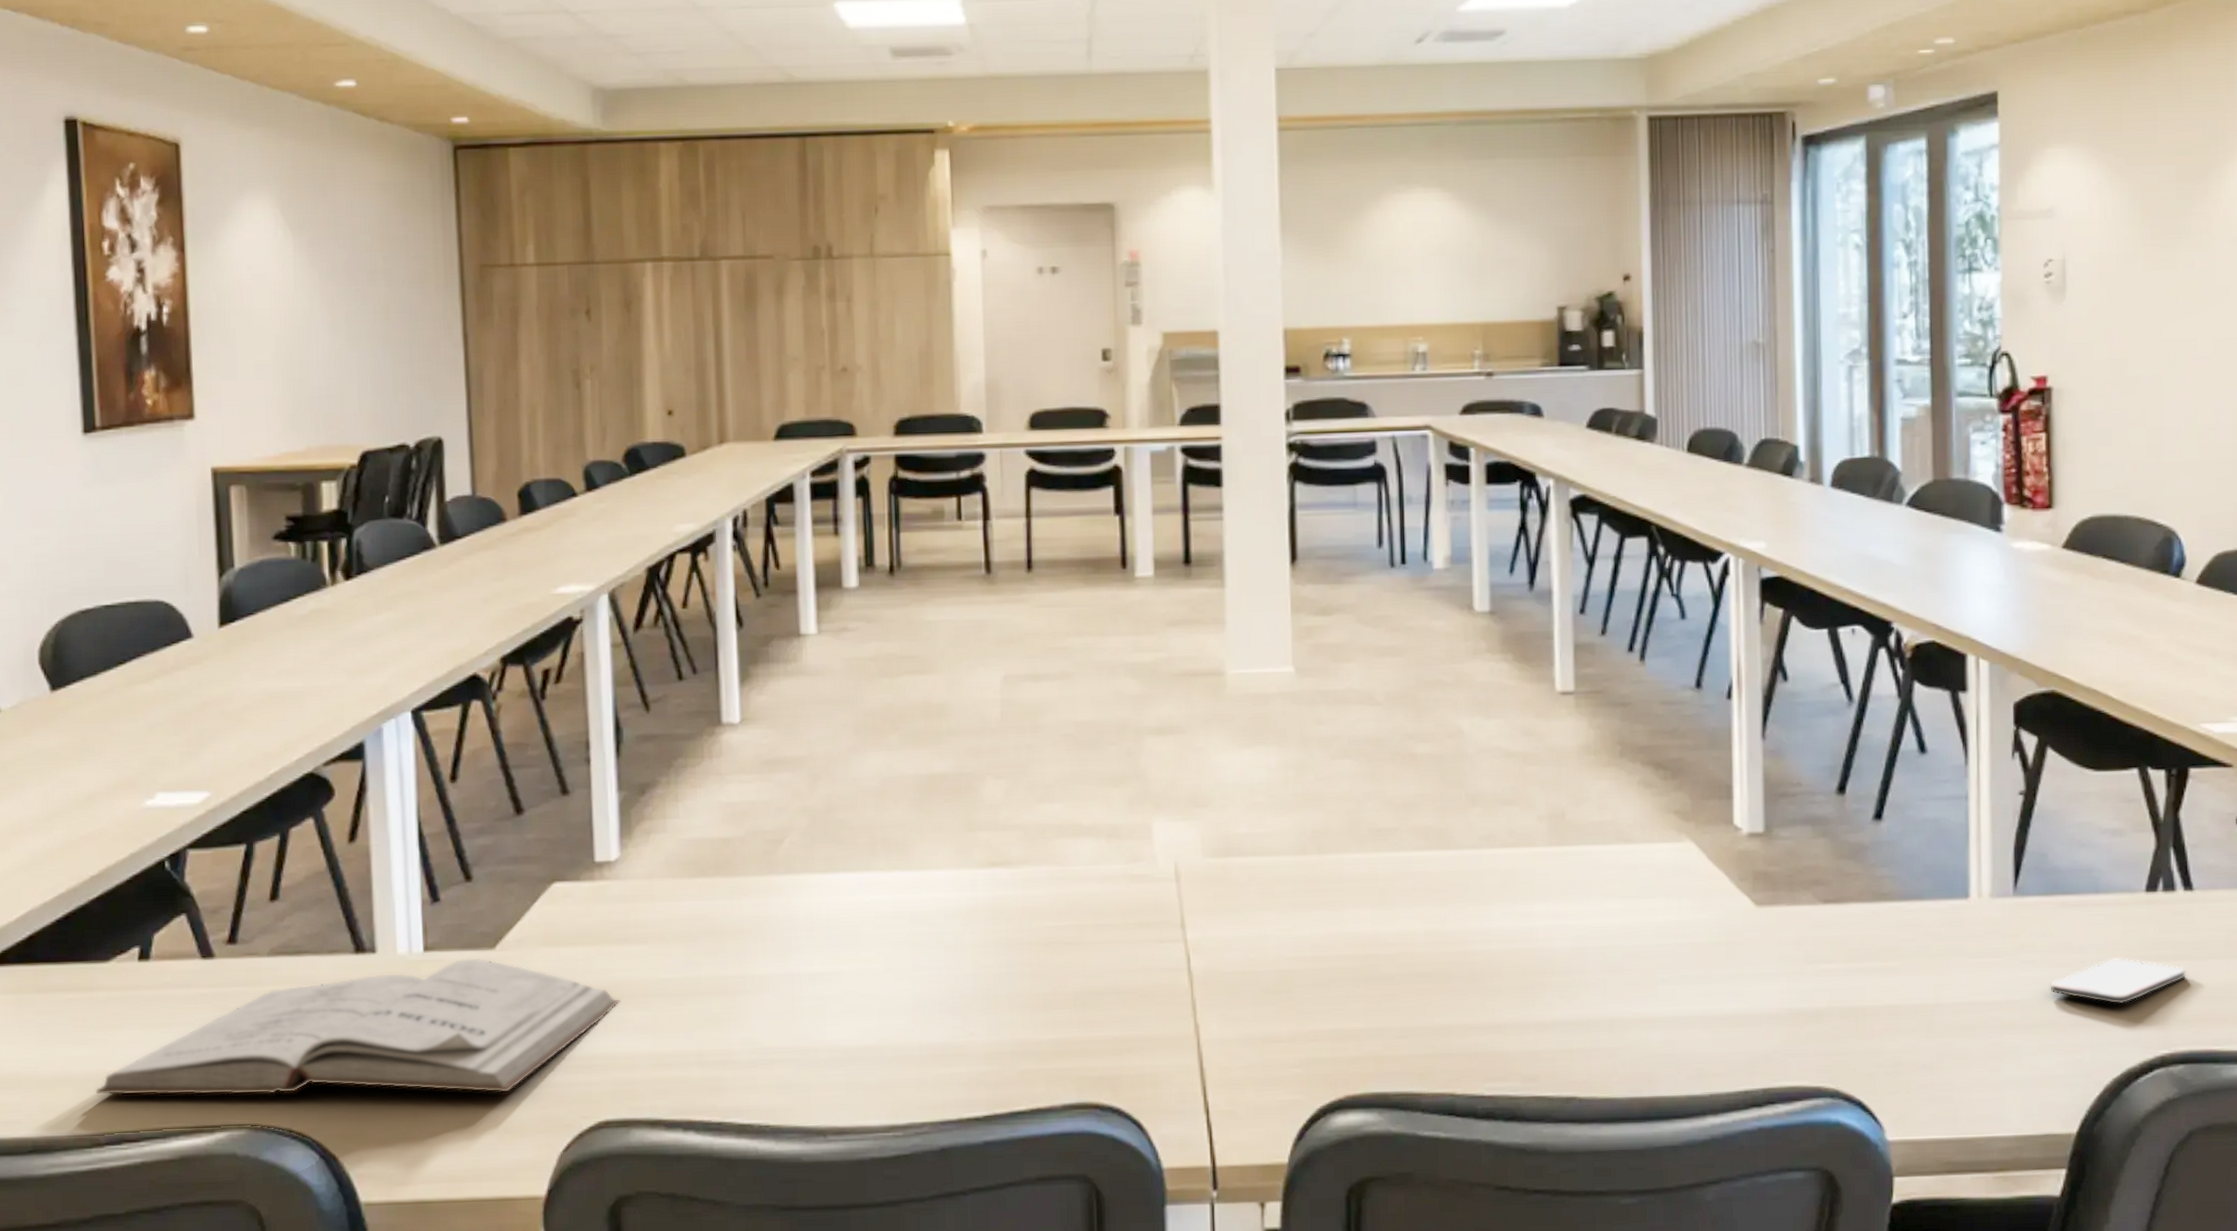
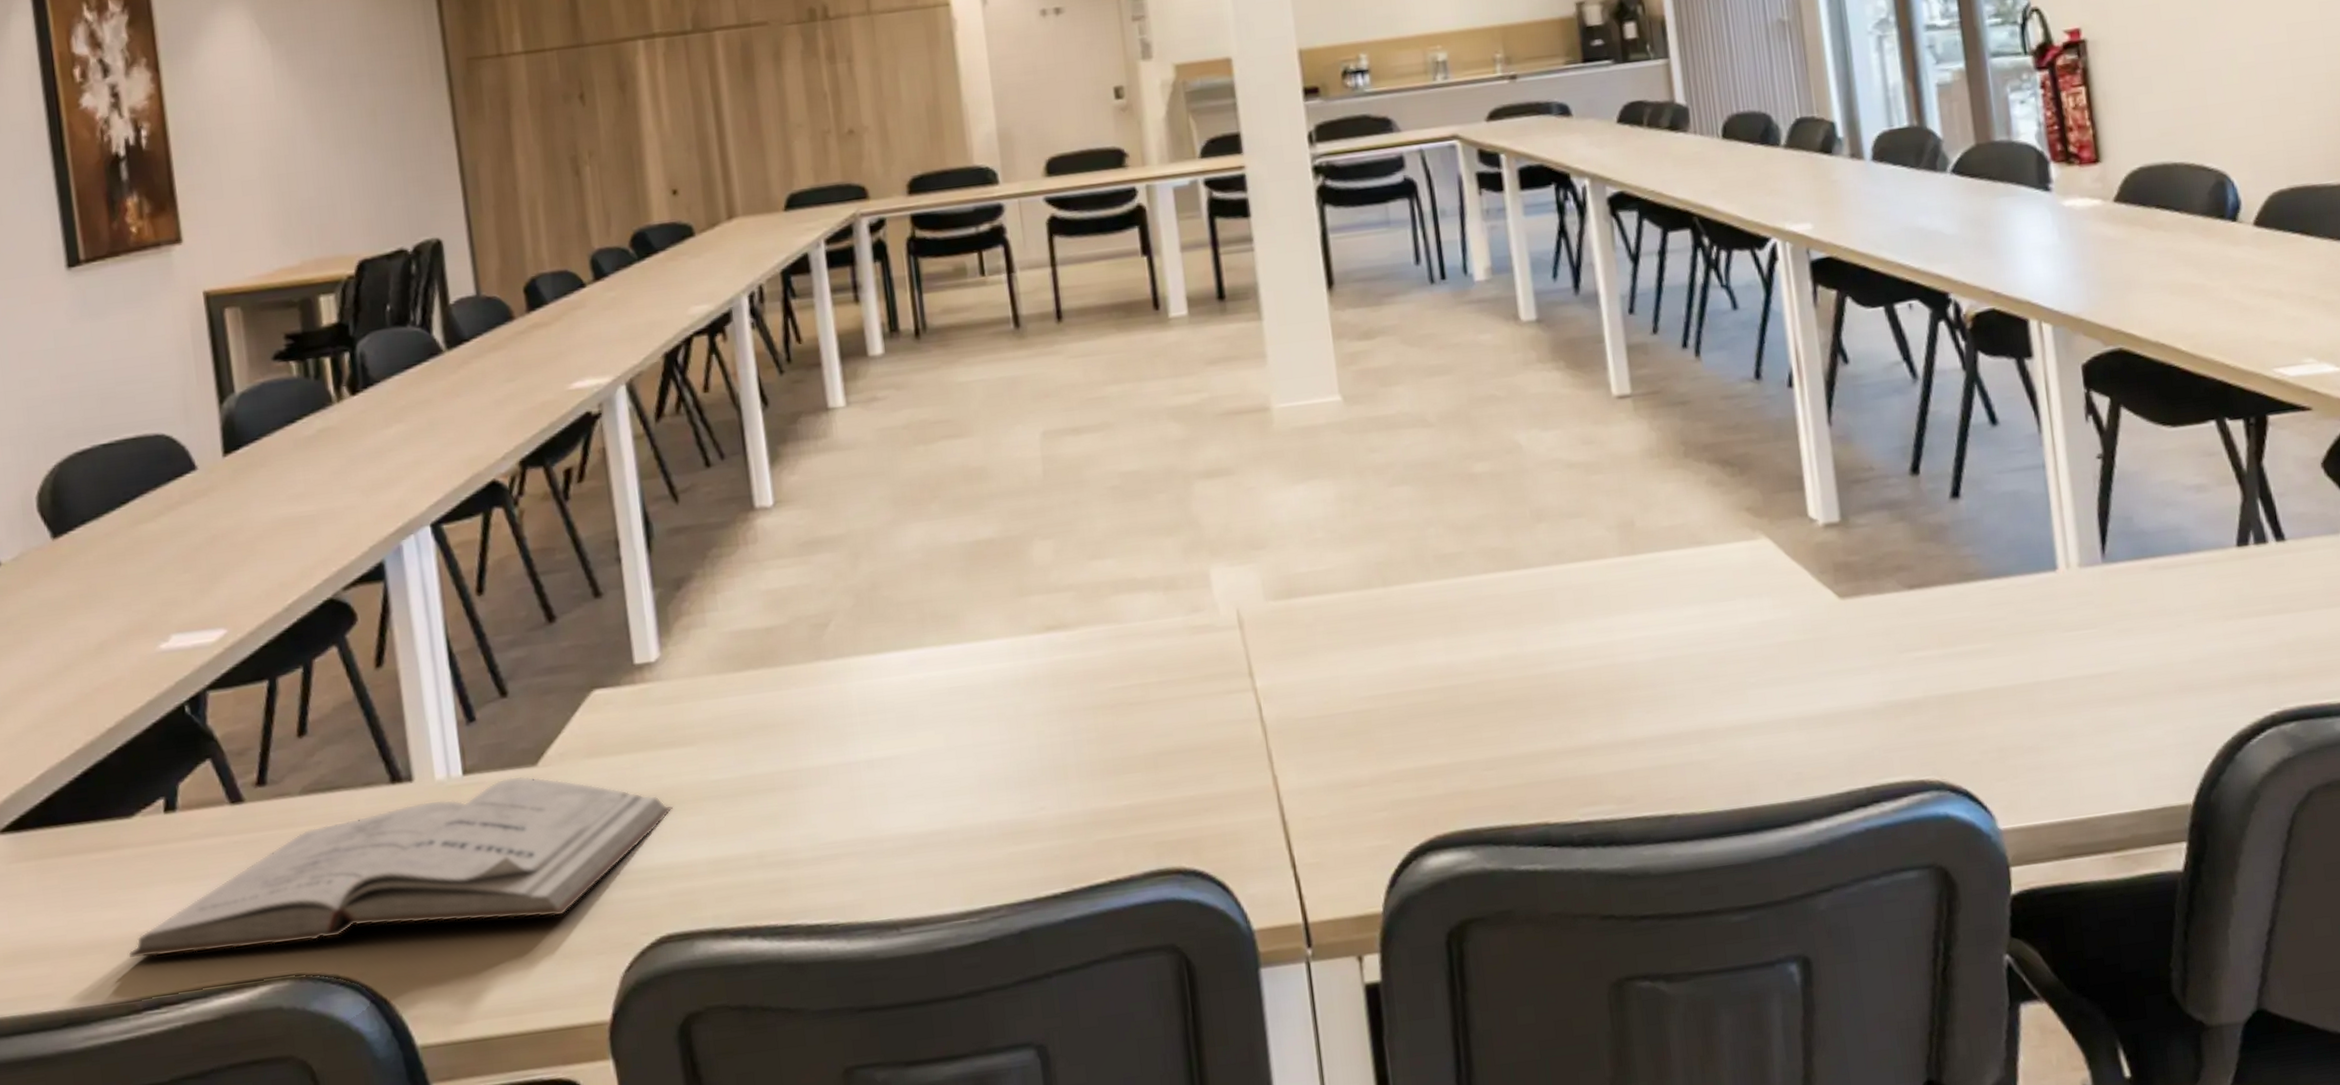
smartphone: present [2049,957,2187,1005] -> none [2148,616,2289,667]

